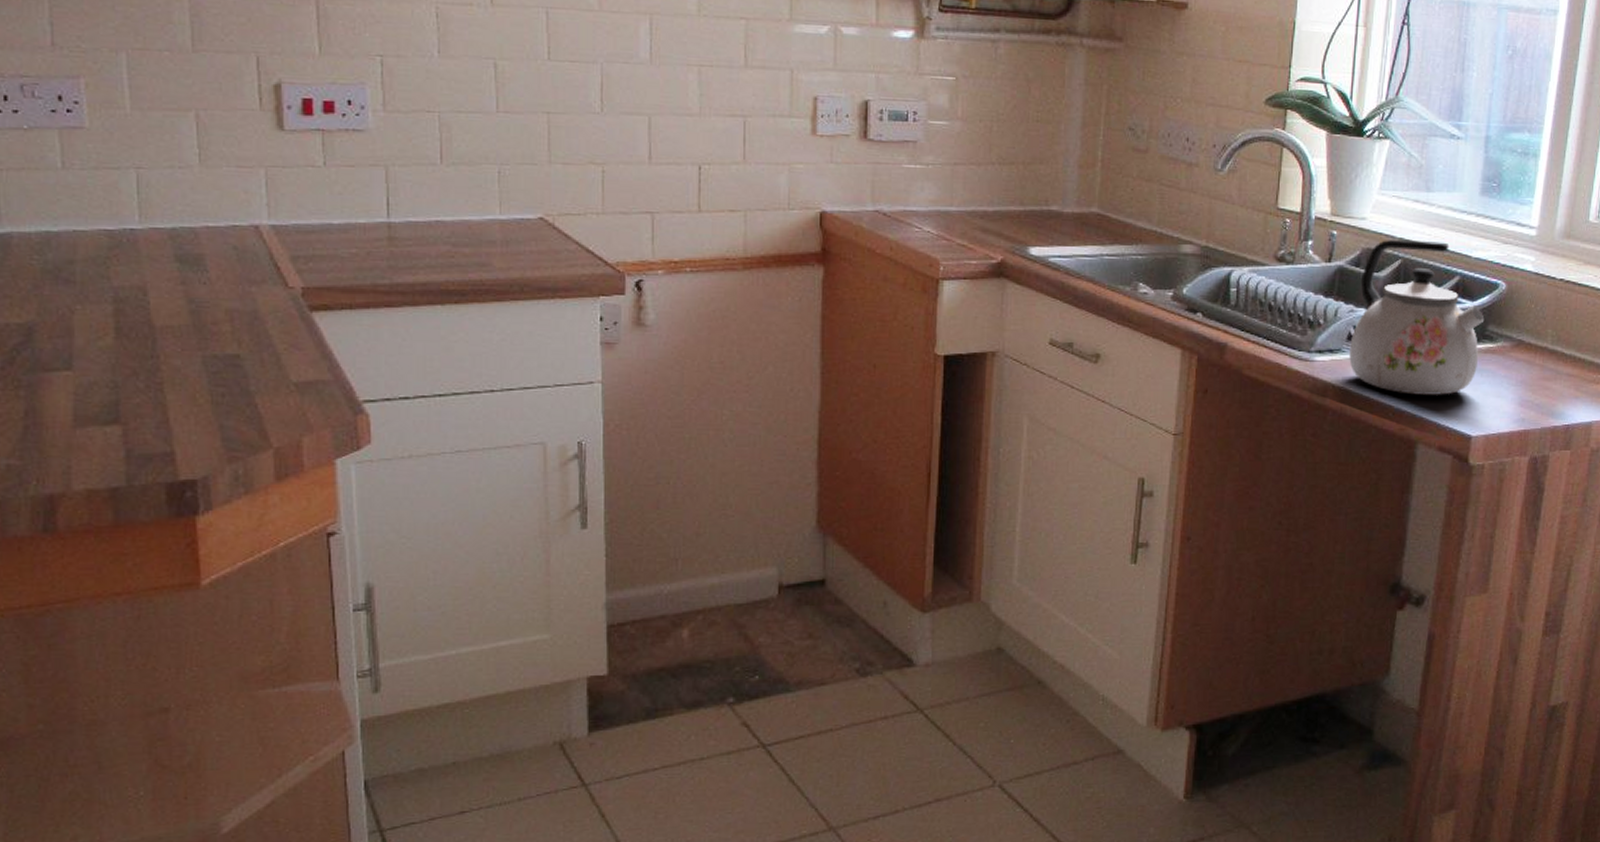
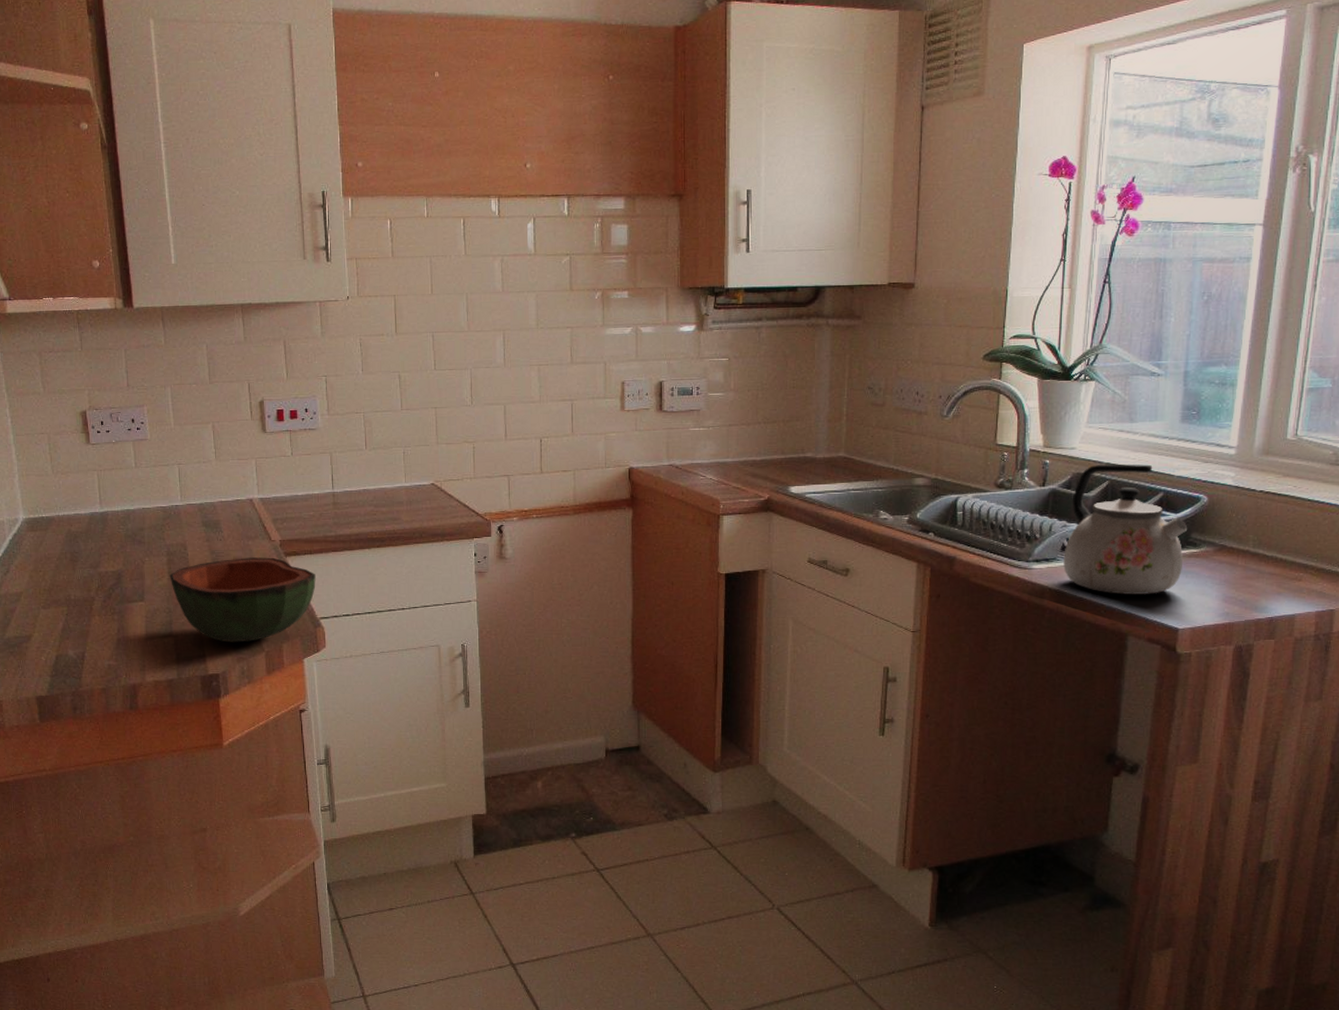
bowl: none [117,310,358,435] -> present [169,557,316,643]

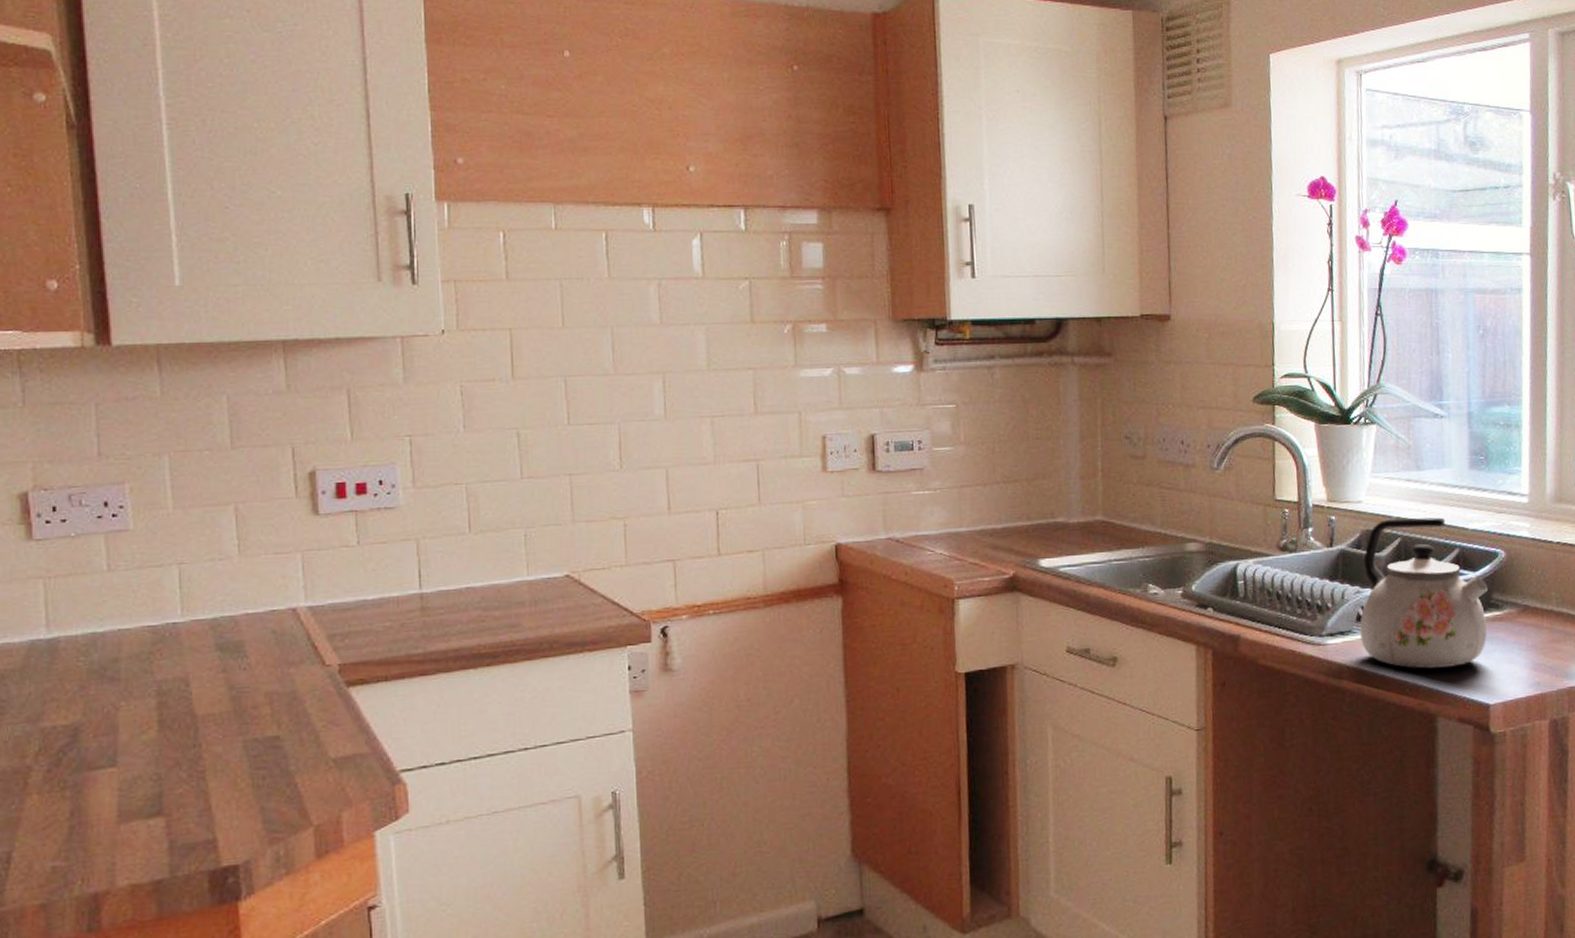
bowl: present [169,557,316,643] -> none [160,689,394,818]

